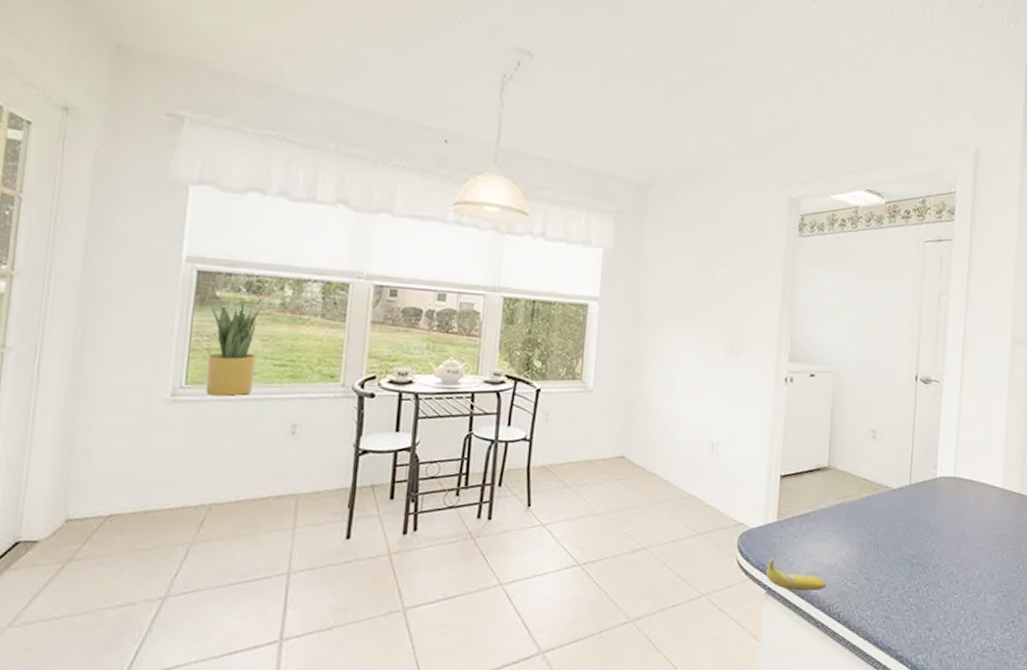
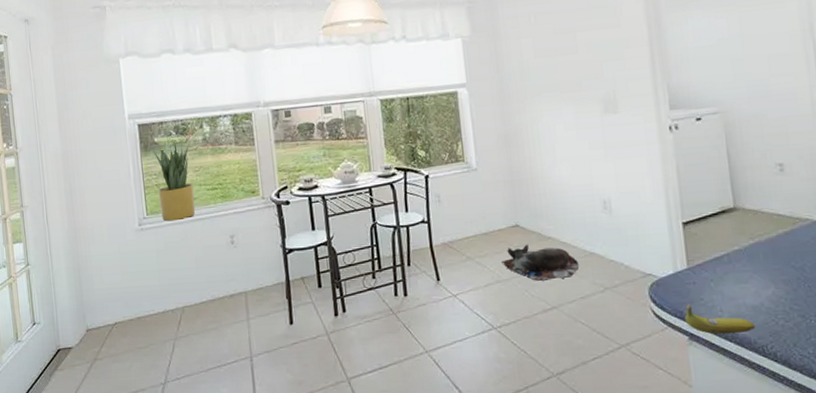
cat bed: none [599,478,676,519] -> present [501,244,578,281]

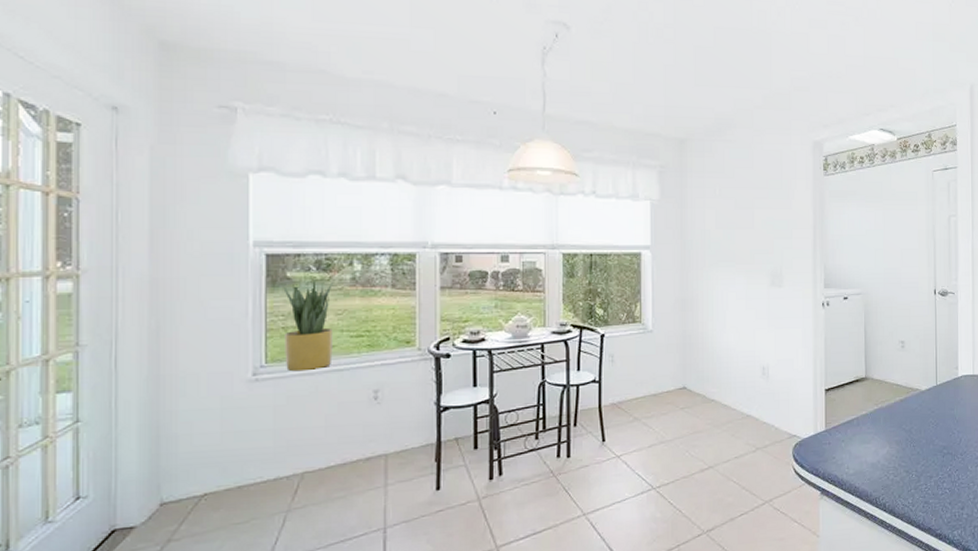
cat bed: present [501,244,578,281] -> none [667,406,735,442]
fruit: present [685,303,756,335] -> none [819,461,873,489]

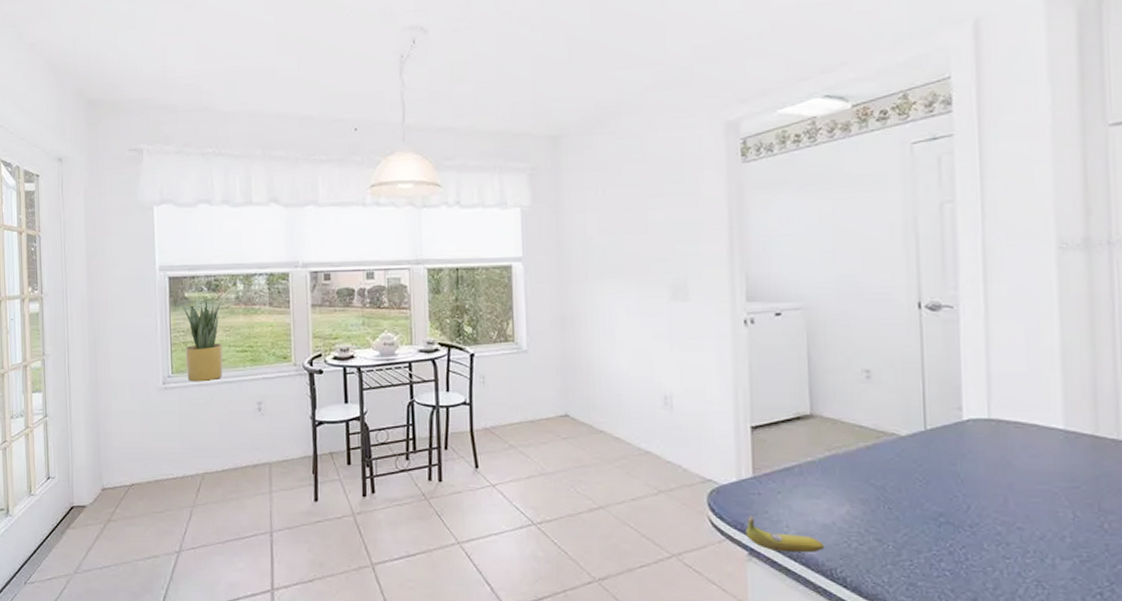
fruit: none [819,461,873,489] -> present [746,515,825,553]

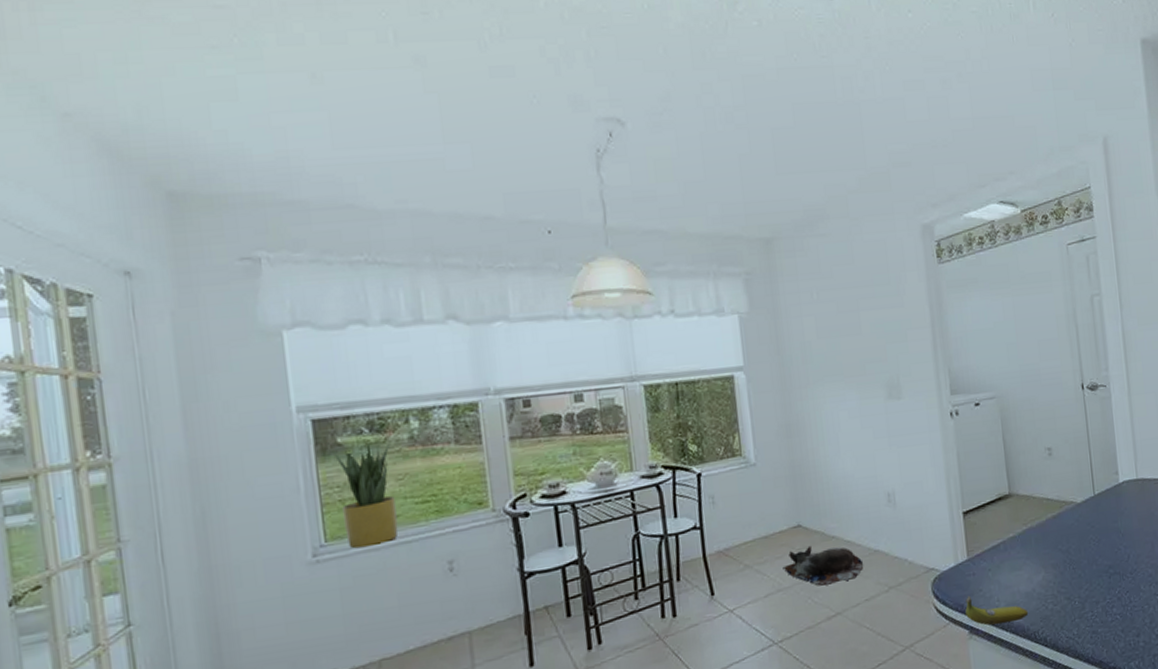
cat bed: none [547,436,631,477] -> present [783,545,863,586]

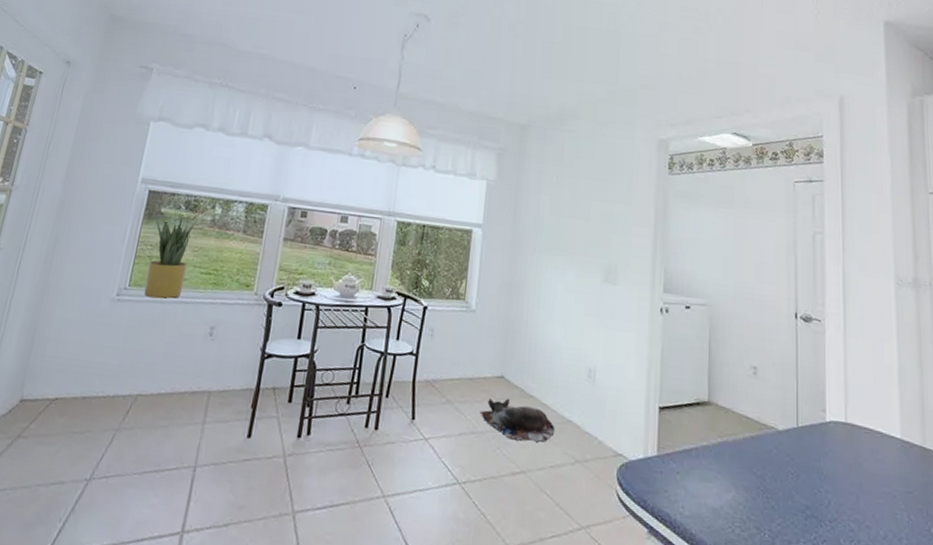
fruit: present [965,595,1029,626] -> none [647,493,713,536]

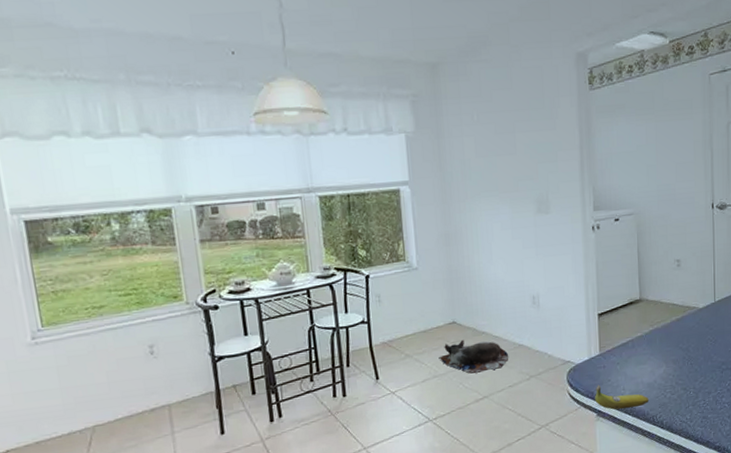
planter: present [144,217,197,299] -> none [44,242,105,334]
fruit: none [647,493,713,536] -> present [595,384,649,410]

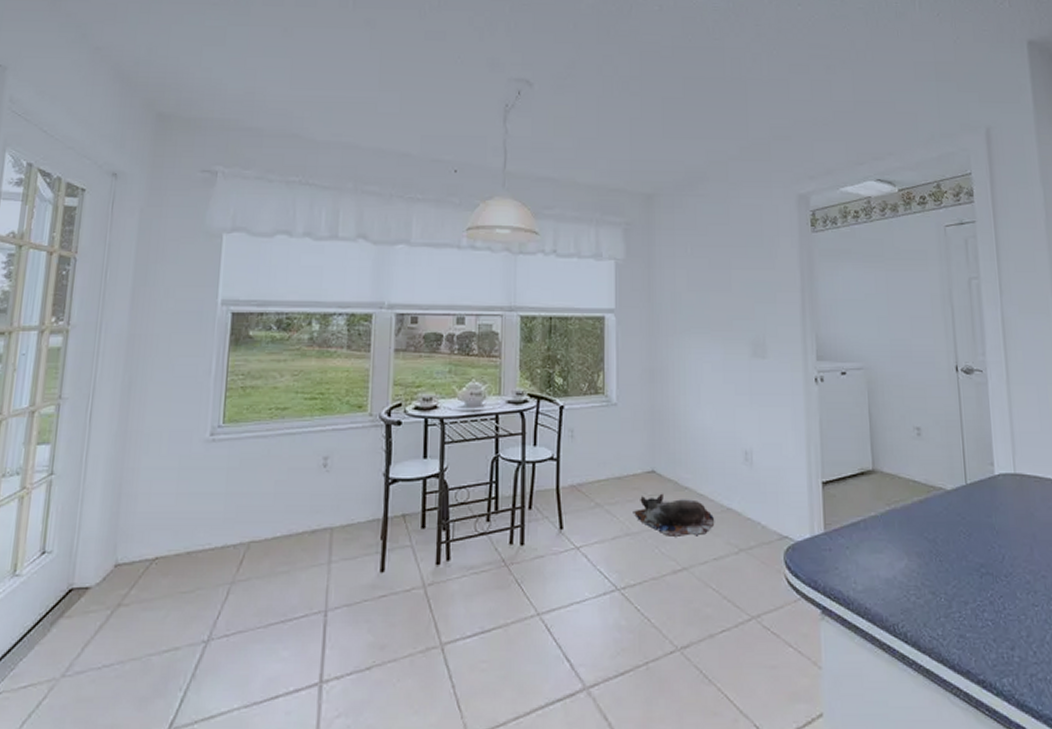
fruit: present [595,384,649,410] -> none [819,572,888,610]

